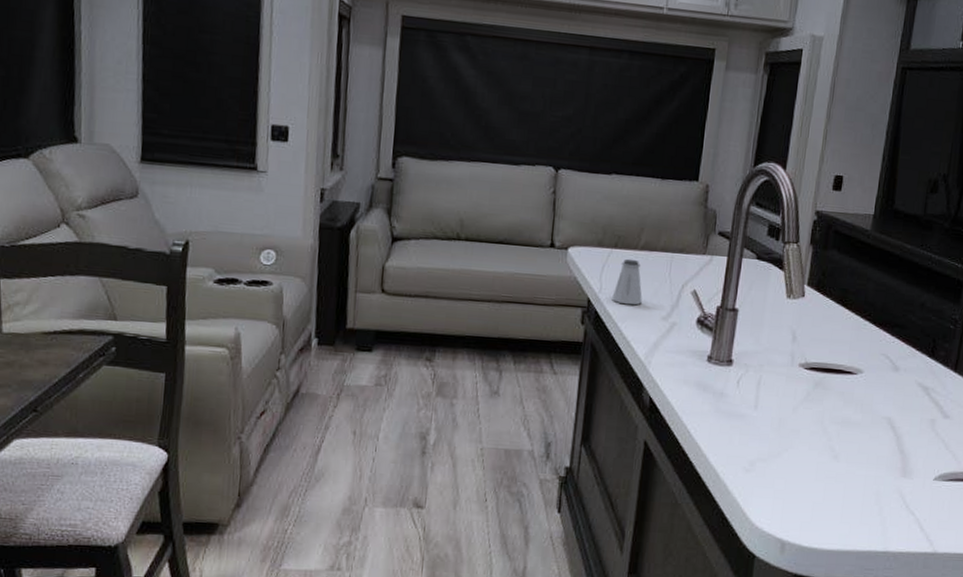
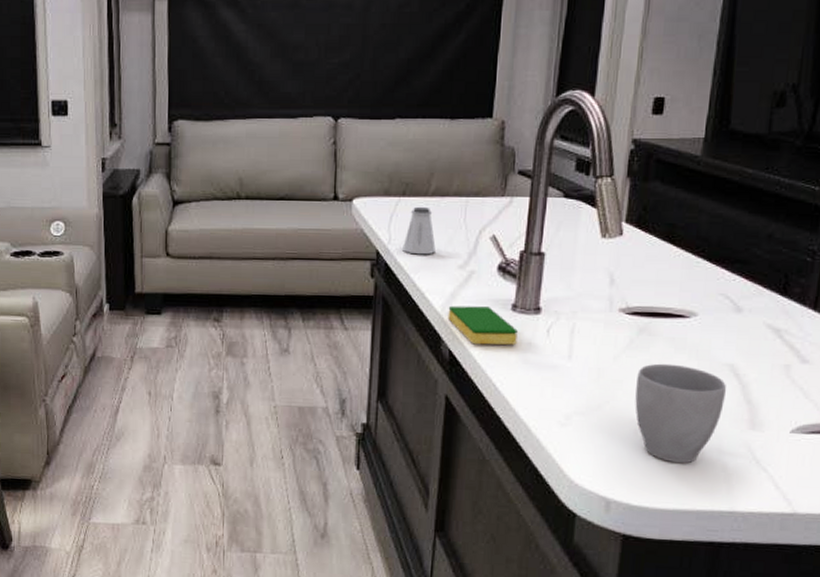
dish sponge: none [650,354,712,394] -> present [447,305,518,345]
mug: none [809,415,884,508] -> present [635,363,726,464]

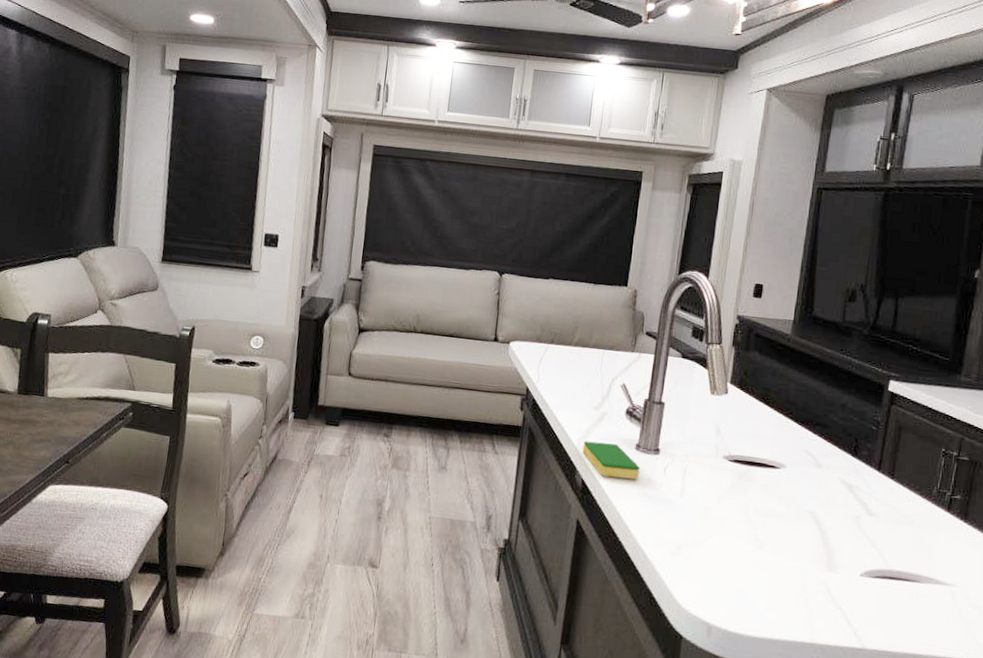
saltshaker: present [402,206,436,255] -> none [548,353,576,395]
mug: present [635,363,726,464] -> none [734,506,808,597]

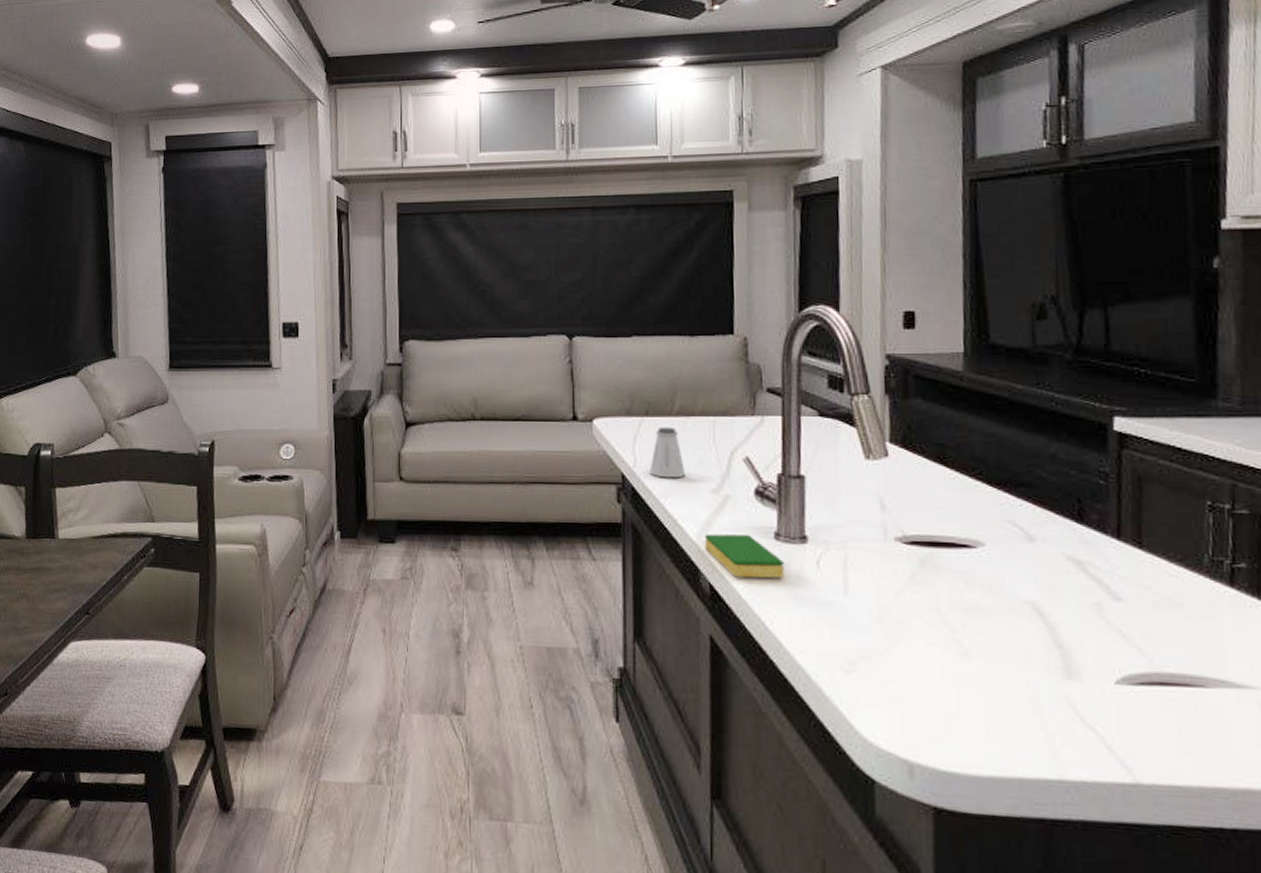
saltshaker: none [548,353,576,395] -> present [649,426,685,479]

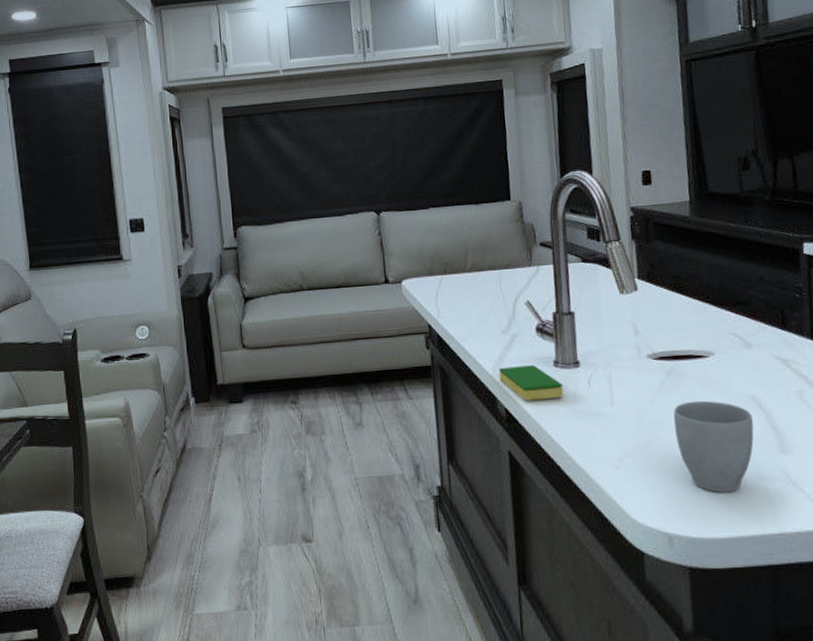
saltshaker: present [649,426,685,479] -> none [450,281,480,325]
mug: none [925,600,1032,720] -> present [673,400,754,493]

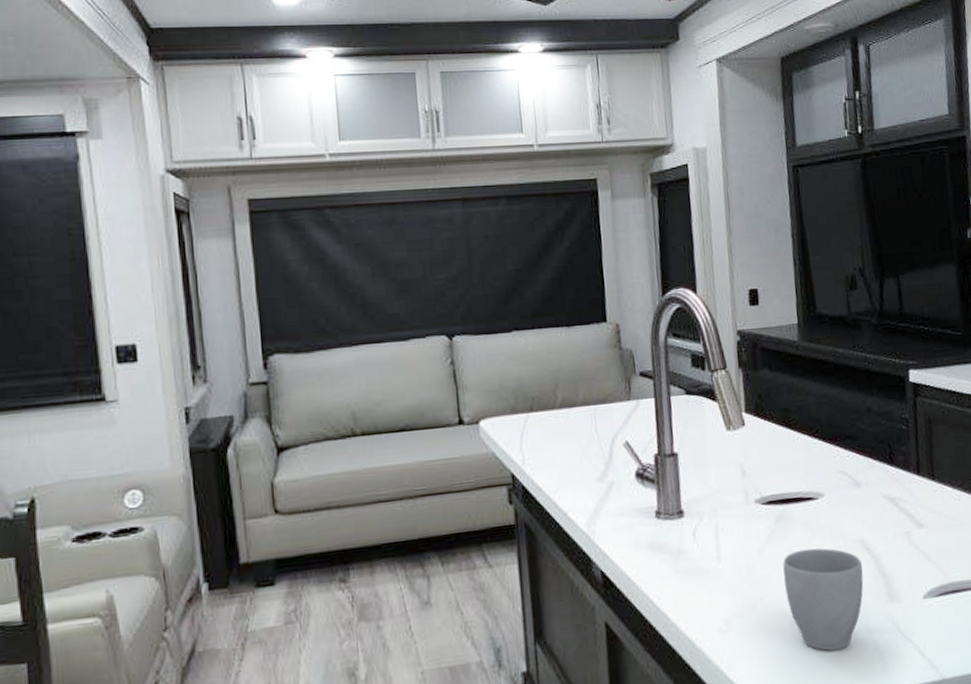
dish sponge: present [498,365,564,401] -> none [593,517,666,561]

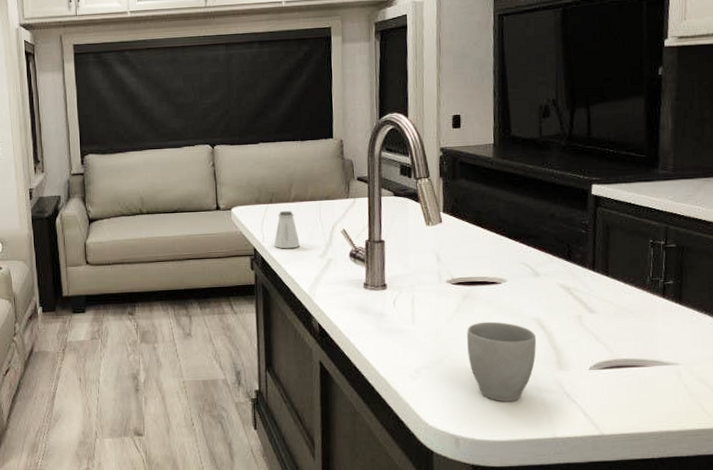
saltshaker: none [538,420,572,473] -> present [274,210,300,249]

